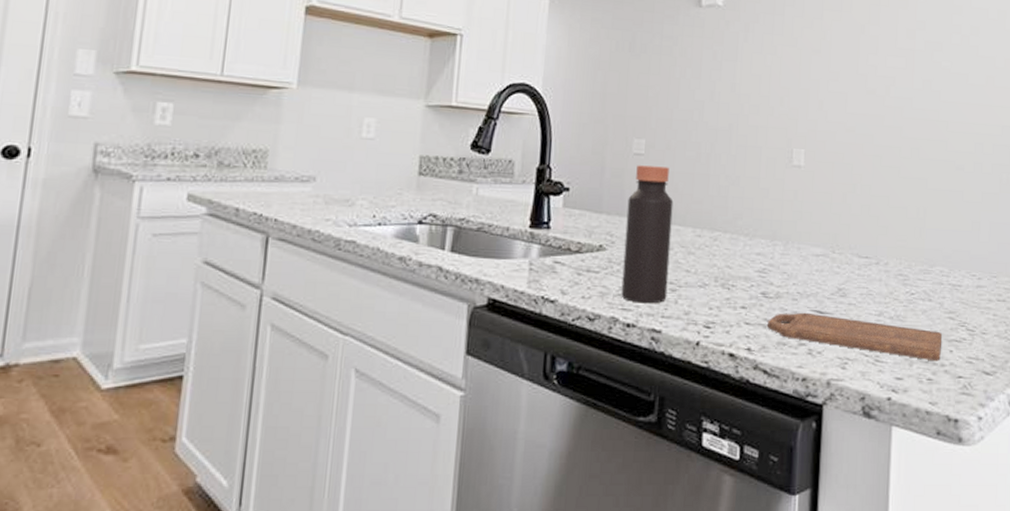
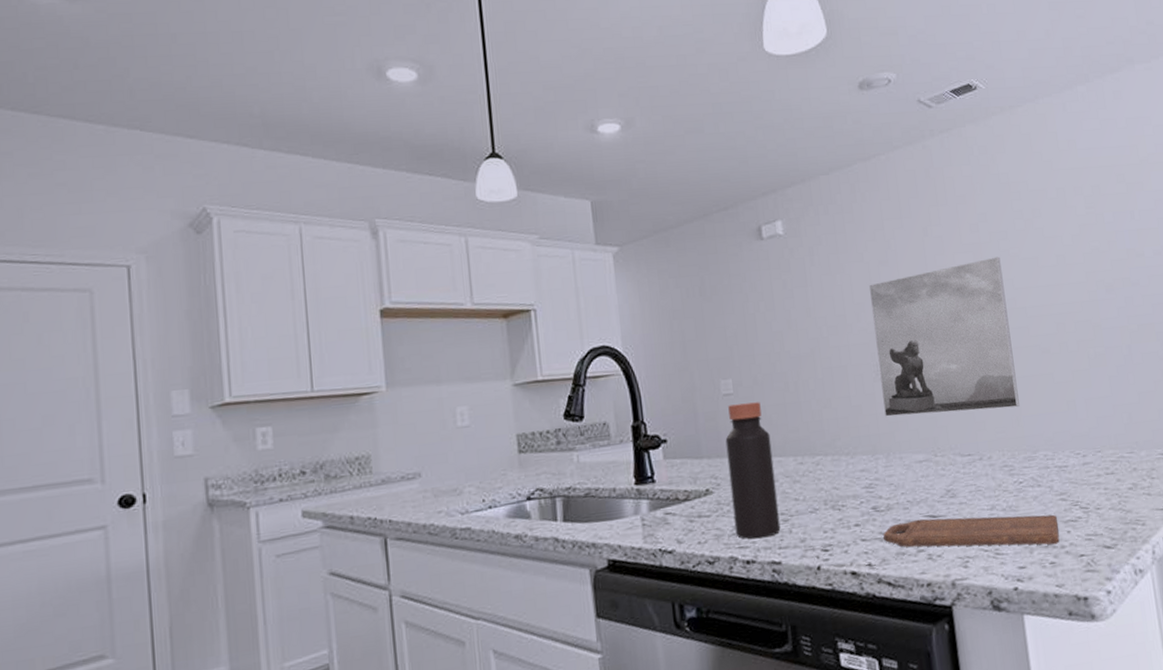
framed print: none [791,66,931,219] -> present [868,256,1020,417]

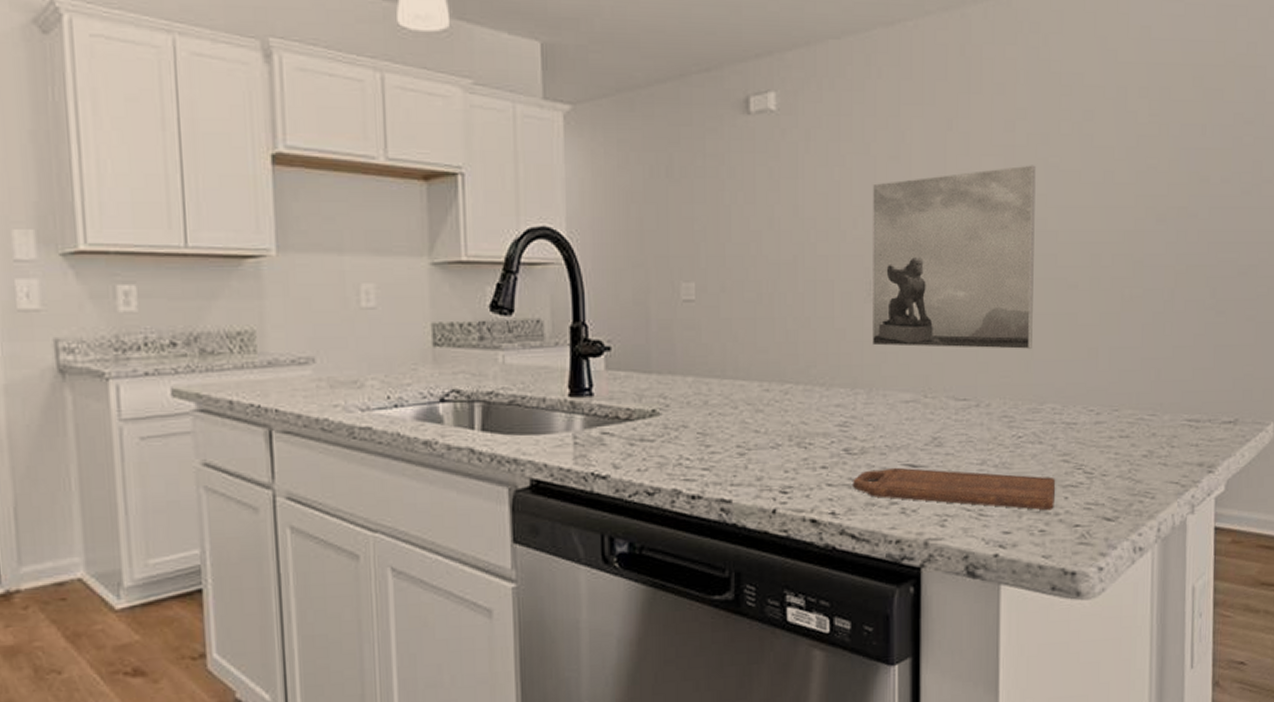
bottle: present [725,402,781,539] -> none [680,313,735,472]

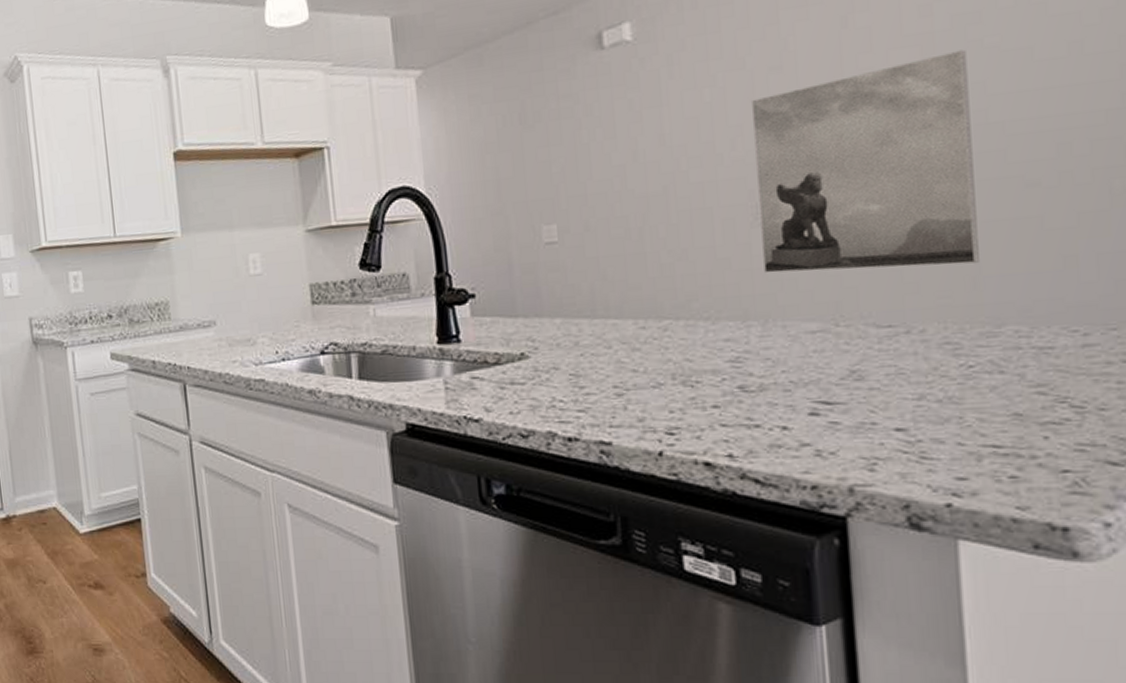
cutting board: present [853,467,1056,511] -> none [752,405,1029,453]

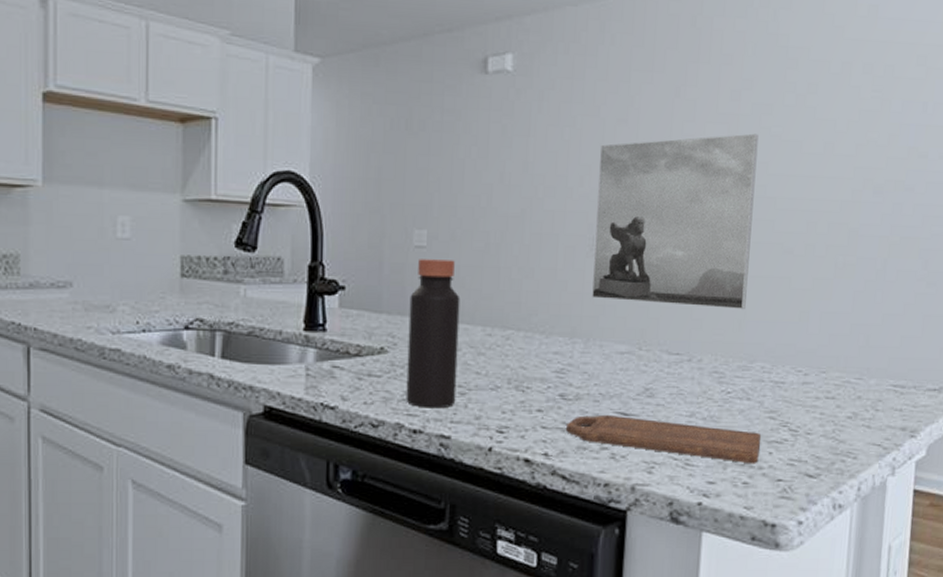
bottle: none [546,252,613,414] -> present [406,259,460,409]
cutting board: none [752,405,1029,453] -> present [566,414,762,464]

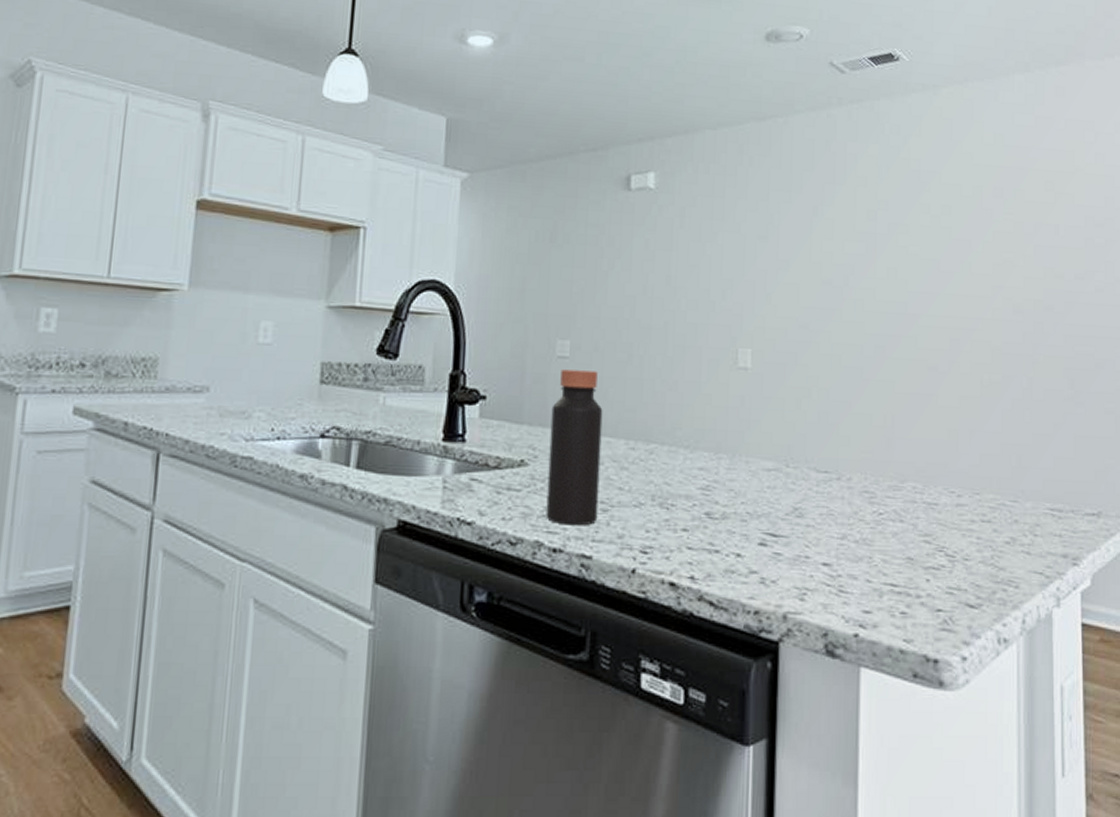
cutting board: present [566,414,762,464] -> none [713,535,917,592]
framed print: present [592,133,759,310] -> none [737,252,896,428]

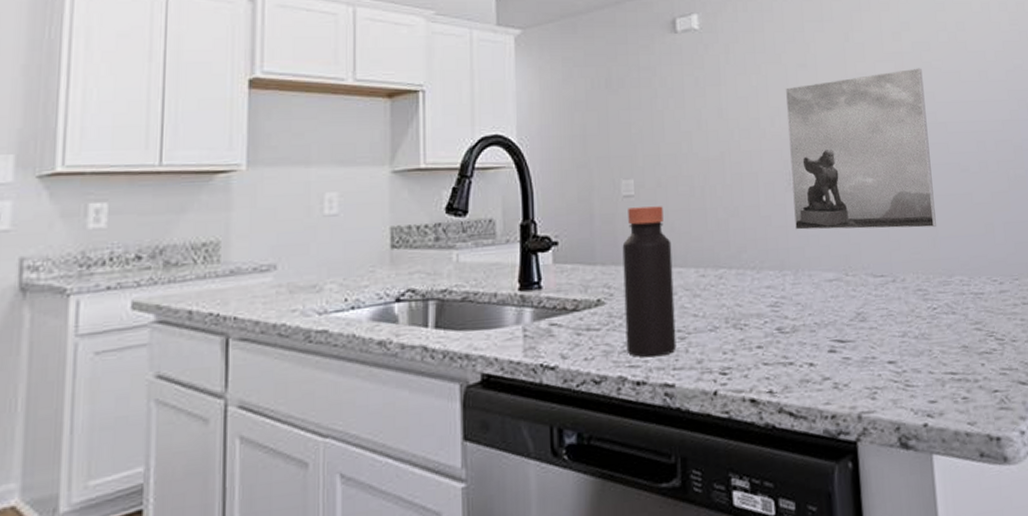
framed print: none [737,252,896,428] -> present [785,68,936,230]

